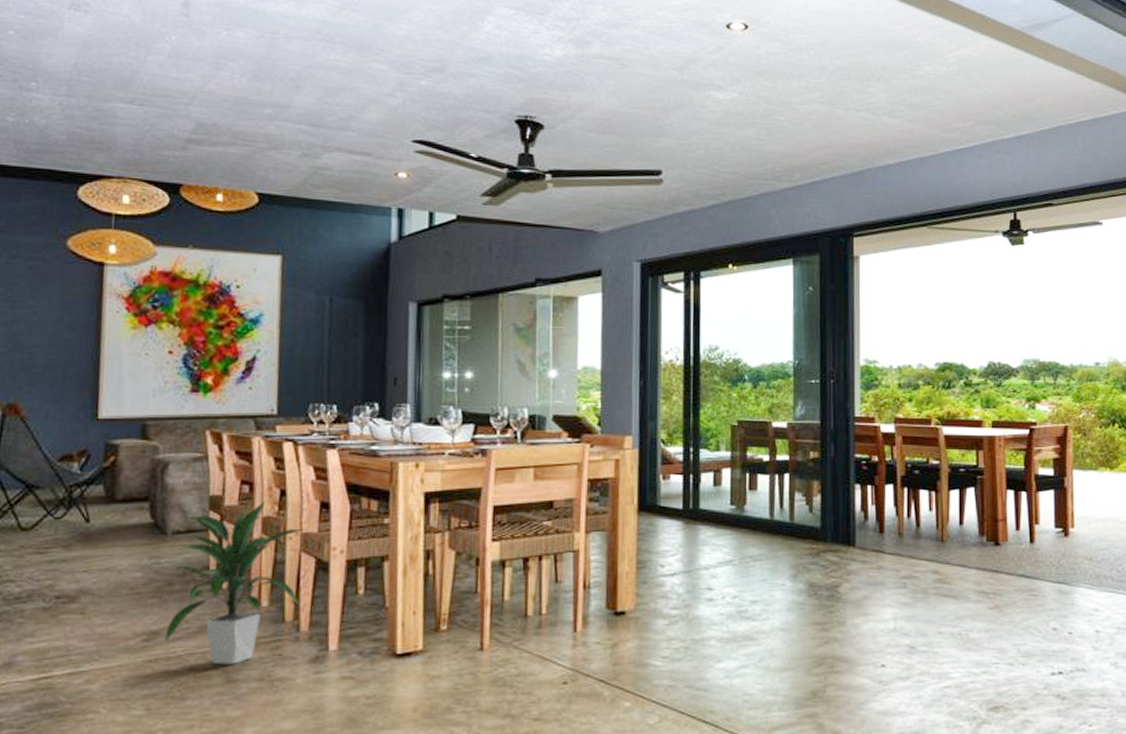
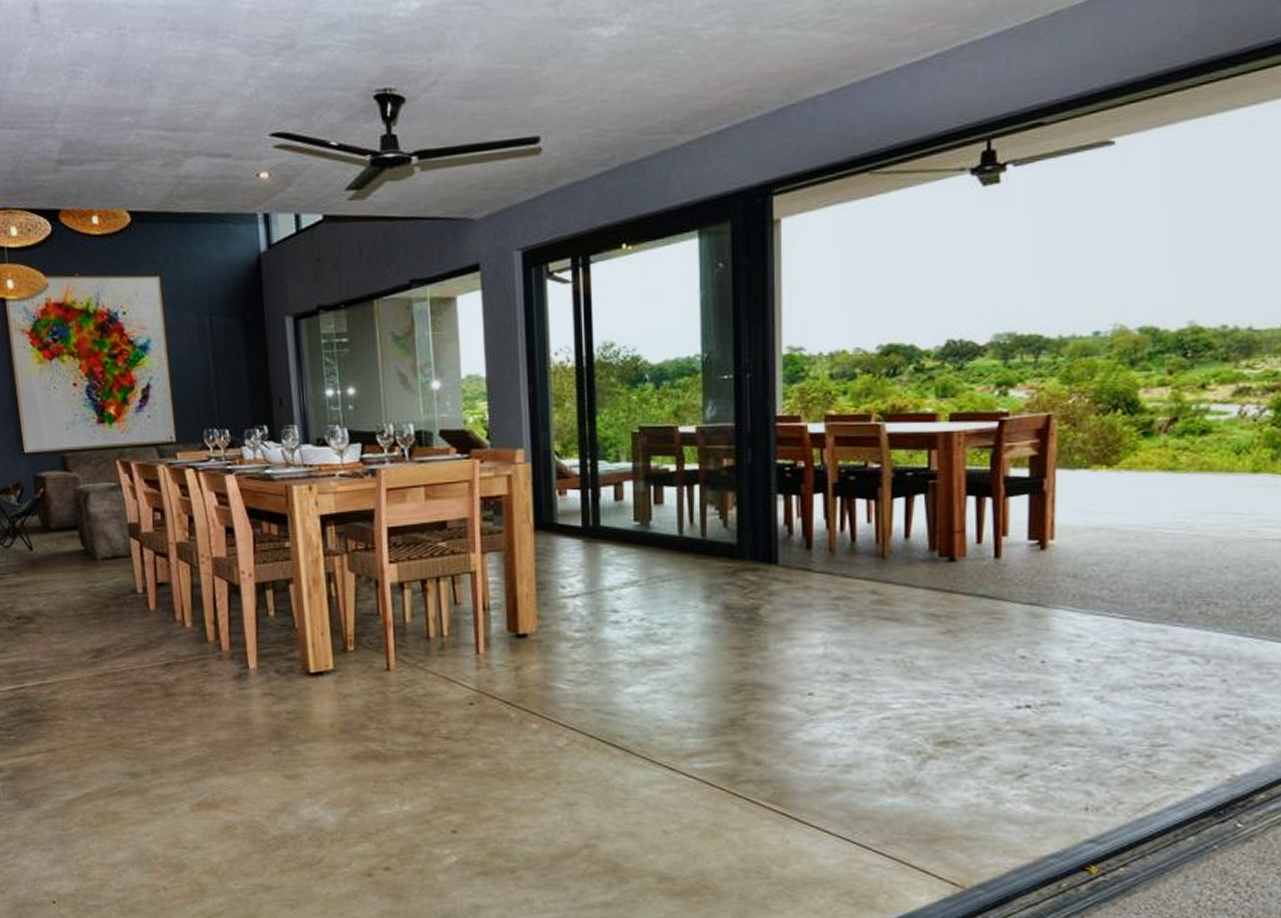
indoor plant: present [163,500,309,665] -> none [106,527,218,680]

